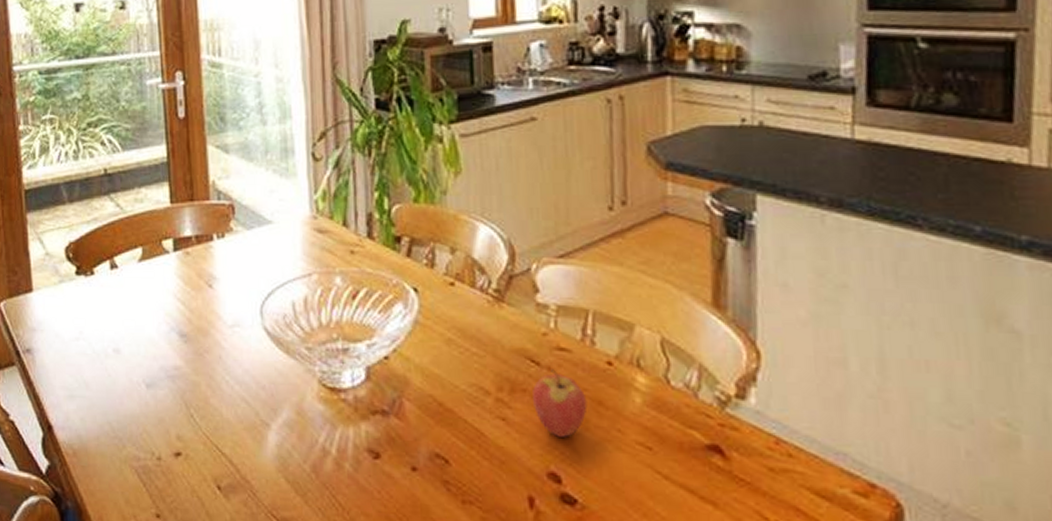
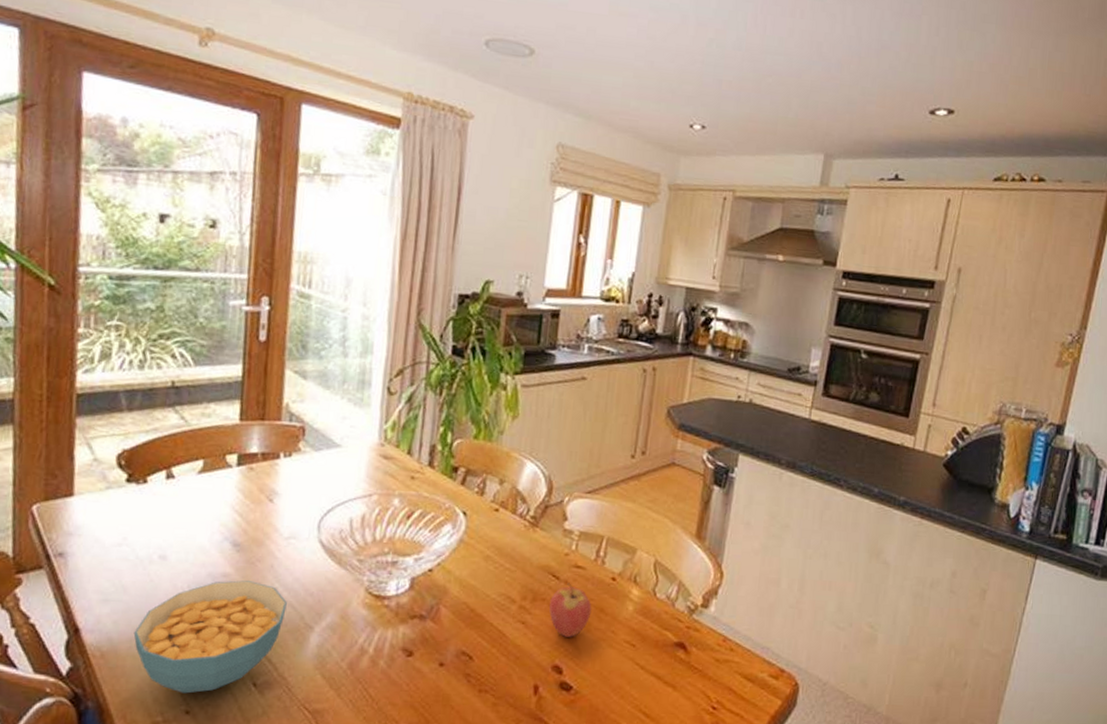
cereal bowl: none [99,373,240,496] -> present [133,580,287,694]

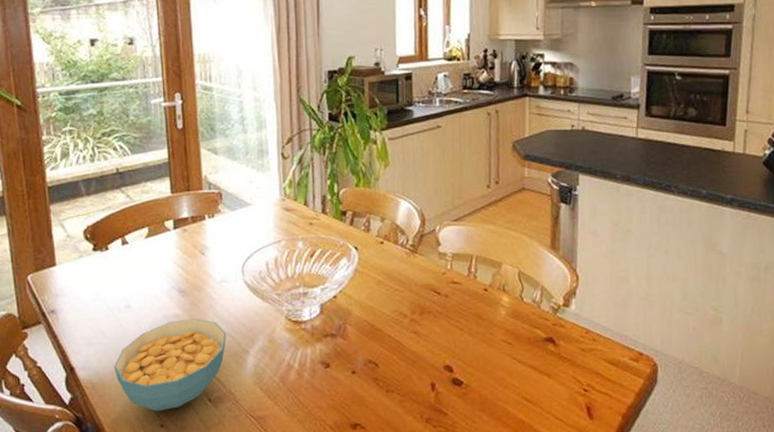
fruit: present [549,583,592,637] -> none [435,296,471,341]

